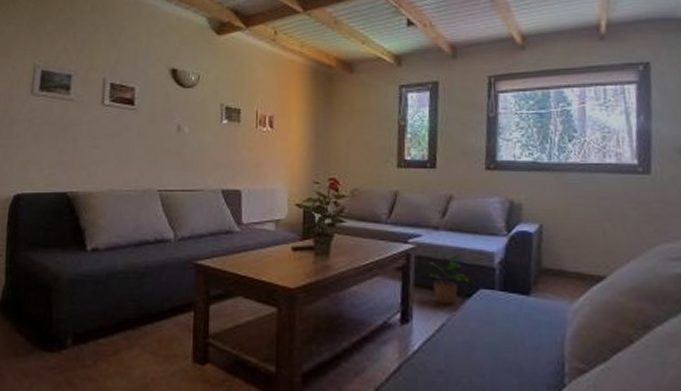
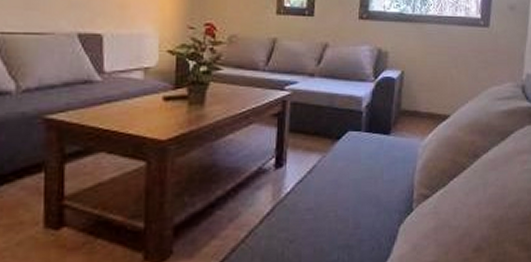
potted plant: present [427,251,469,306] -> none [302,97,339,148]

